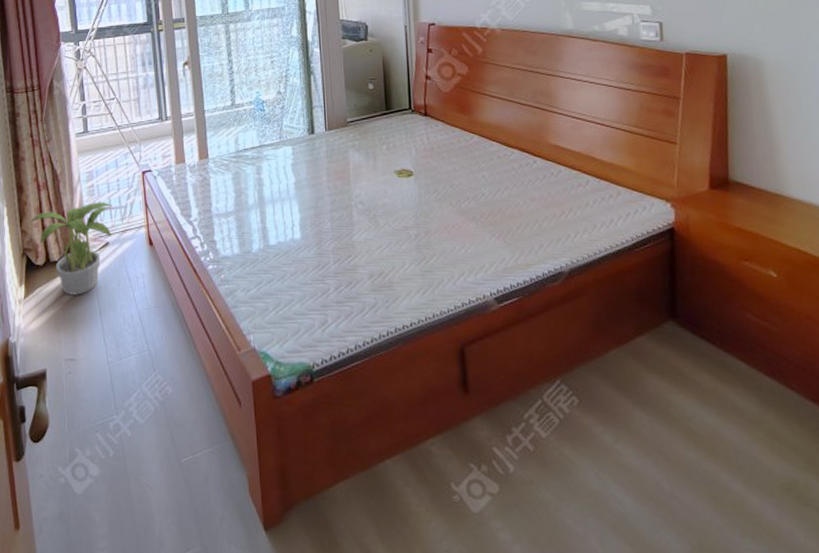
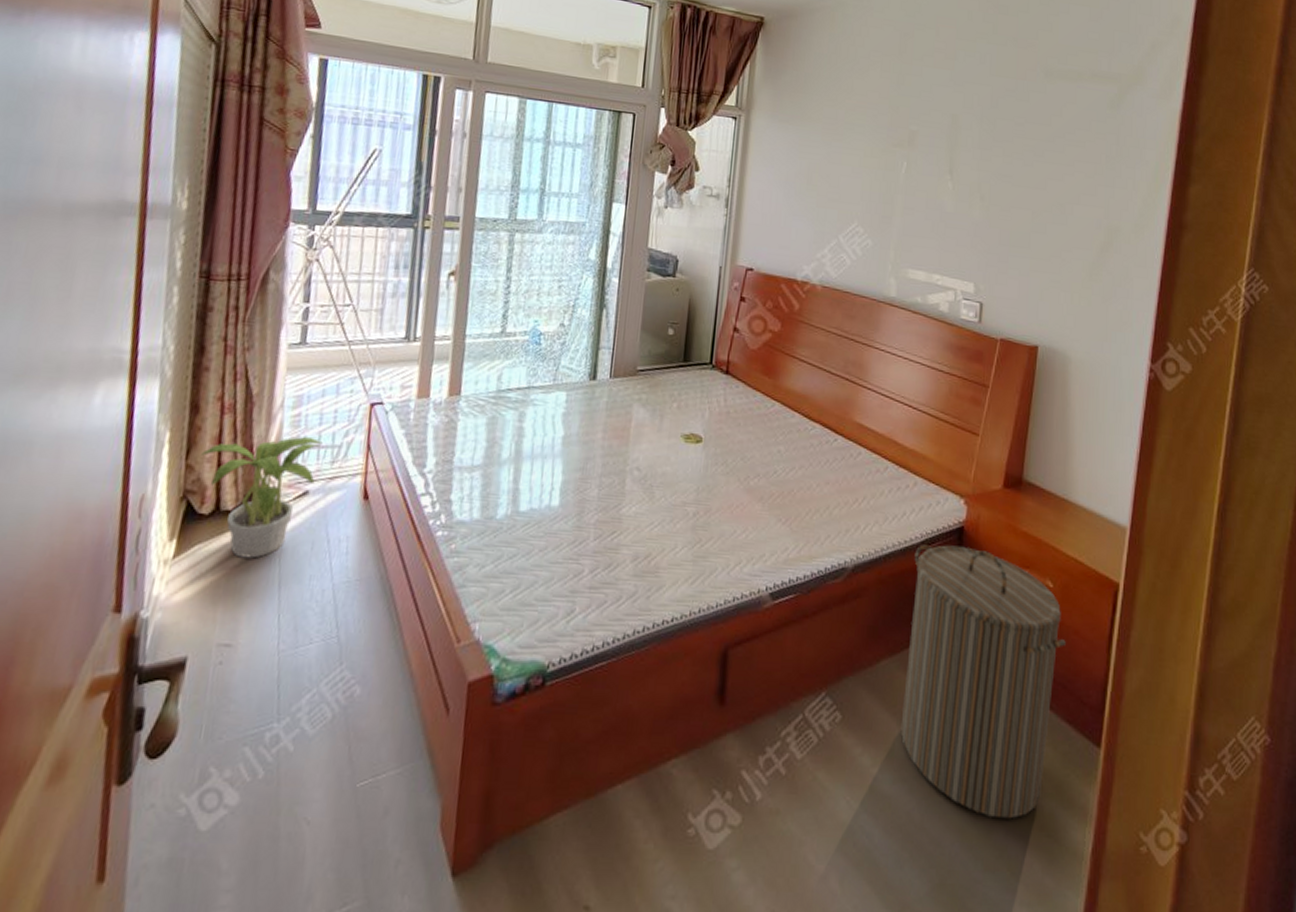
laundry hamper: none [627,245,800,489] -> present [900,545,1067,819]

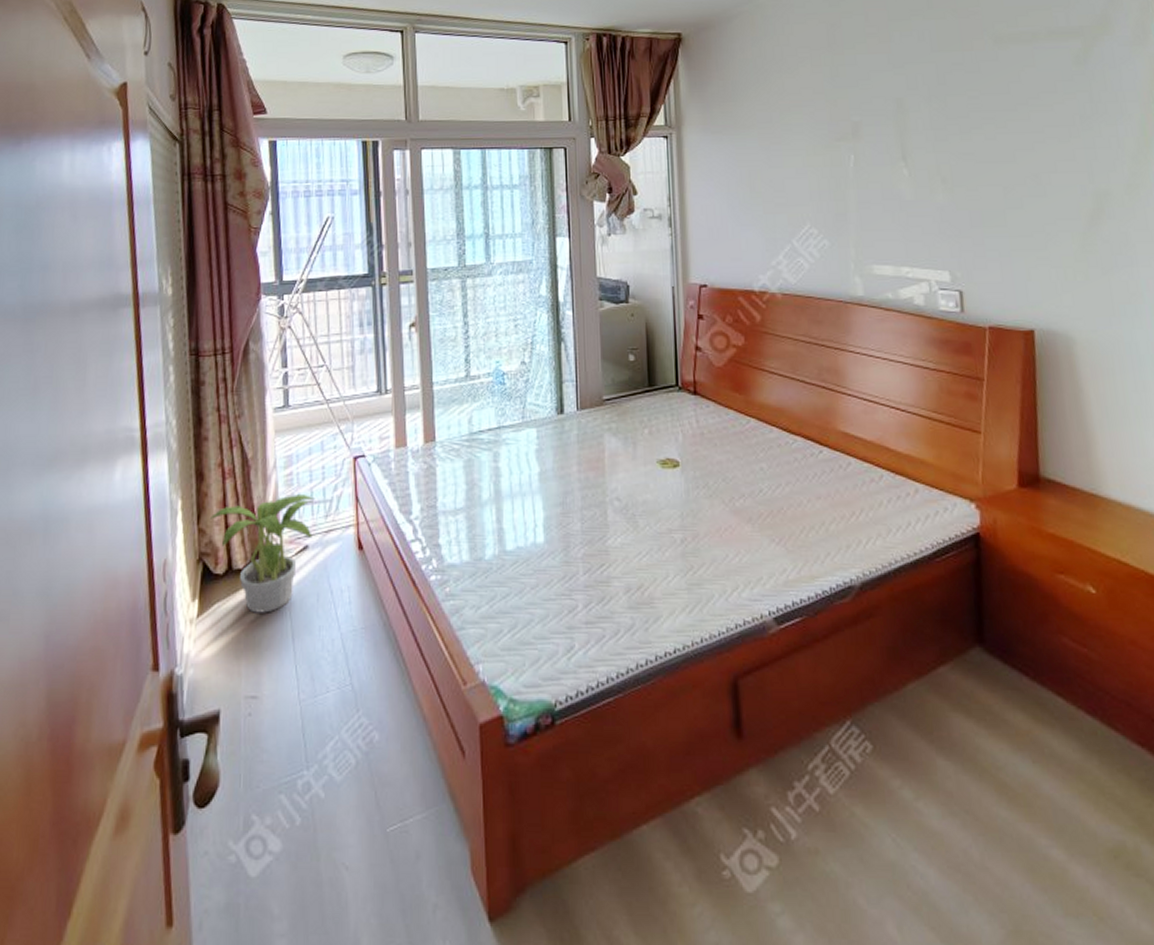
laundry hamper: present [900,545,1067,819] -> none [927,554,1124,857]

